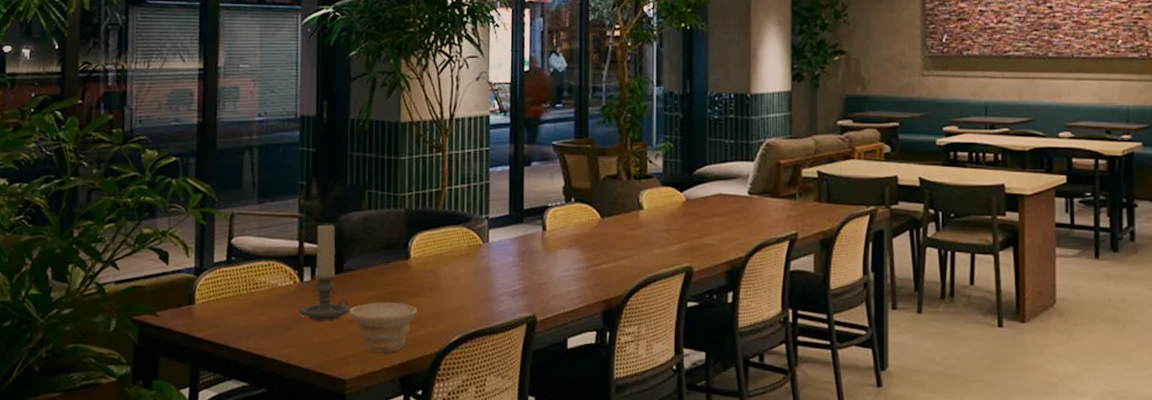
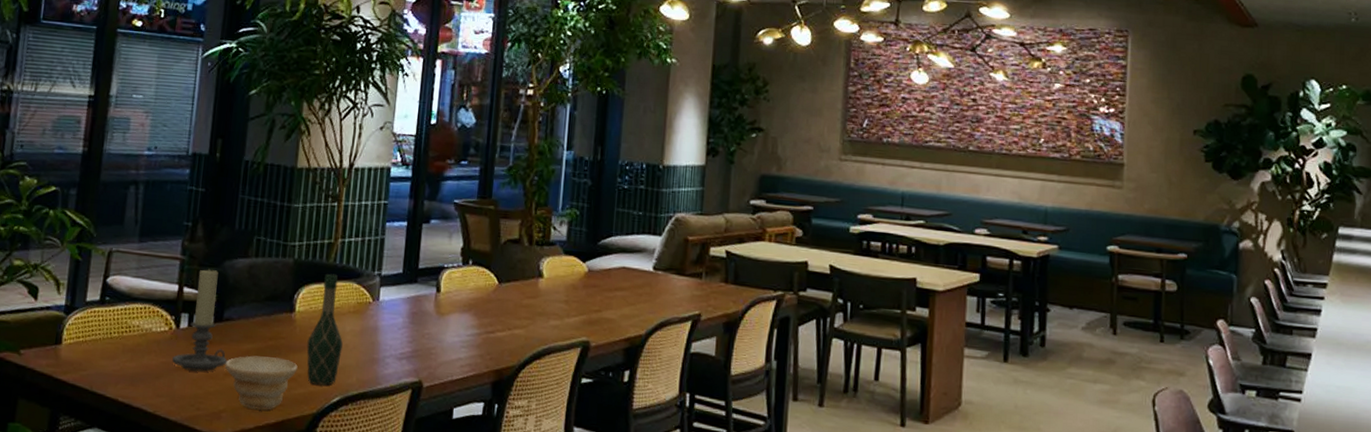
wine bottle: none [424,220,458,326] -> present [307,273,343,386]

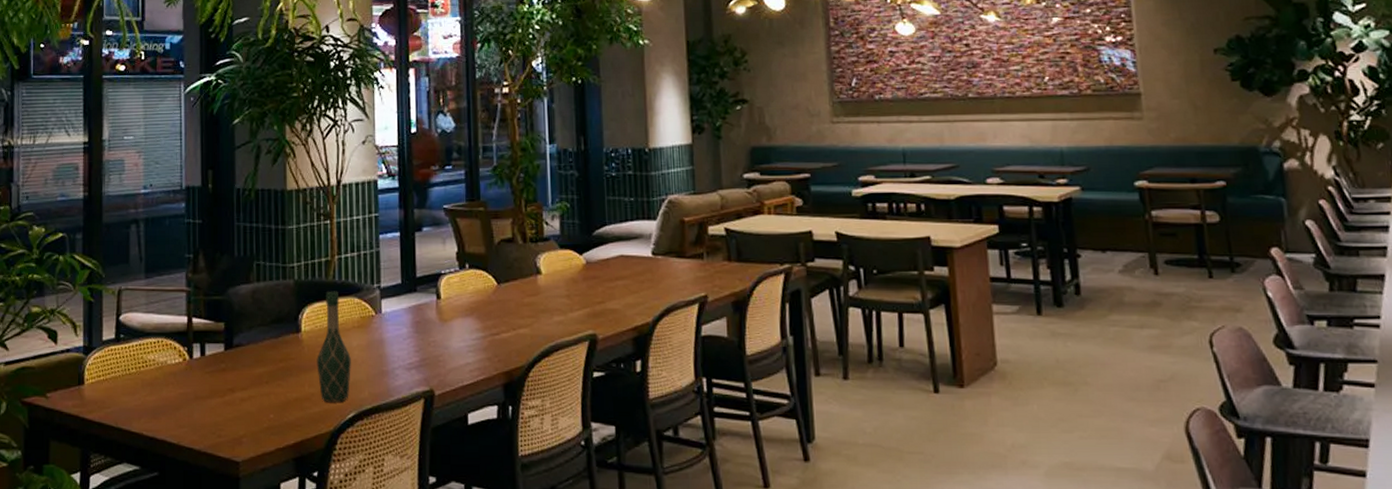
candle holder: present [172,268,228,372] -> none [190,297,242,400]
bowl: present [224,355,298,410] -> none [240,379,310,432]

